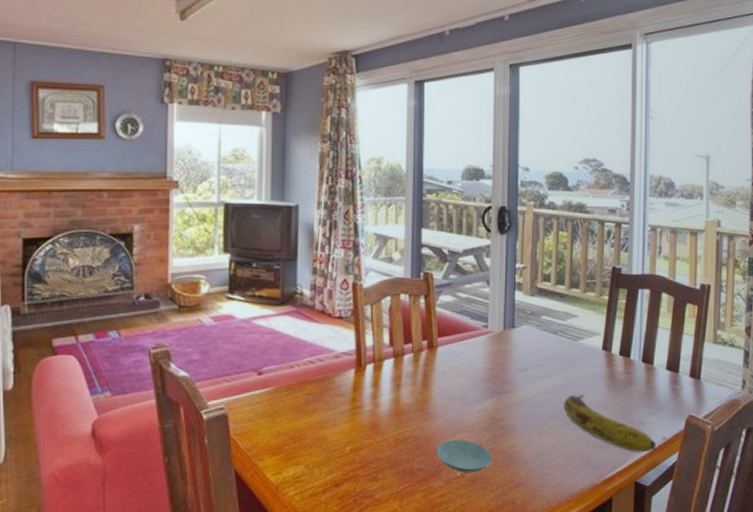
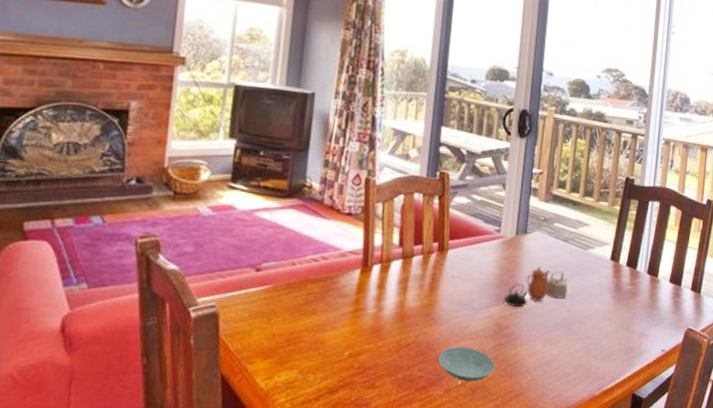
teapot: none [496,359,560,401] -> present [503,266,568,308]
fruit: present [563,394,656,453] -> none [569,304,655,365]

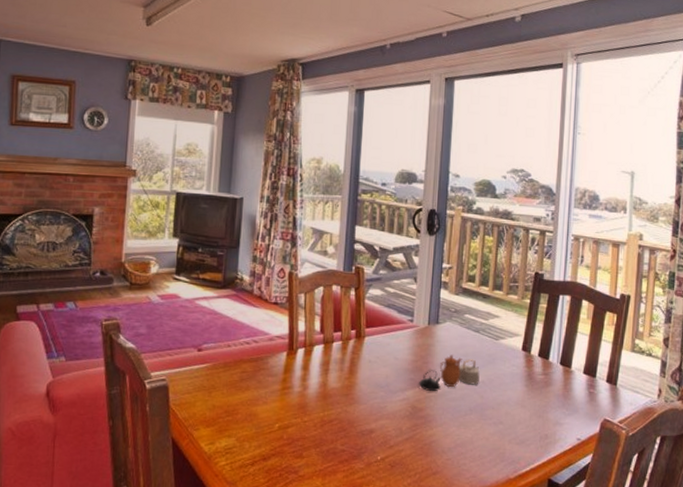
saucer: present [438,346,495,382] -> none [359,425,412,458]

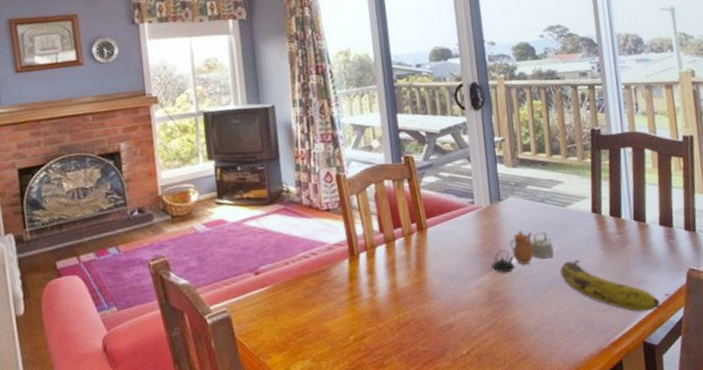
fruit: none [482,391,571,452] -> present [560,259,660,312]

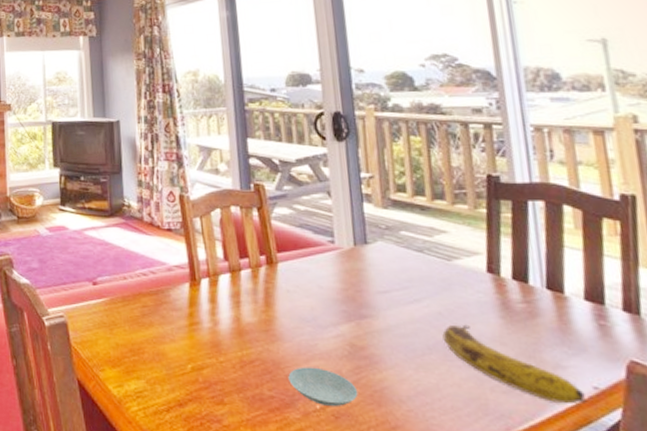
saucer: none [439,317,496,351] -> present [288,366,359,407]
teapot: present [490,230,554,274] -> none [353,280,435,327]

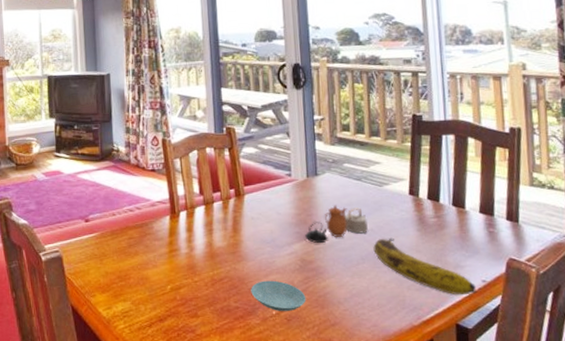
teapot: none [353,280,435,327] -> present [304,205,368,244]

